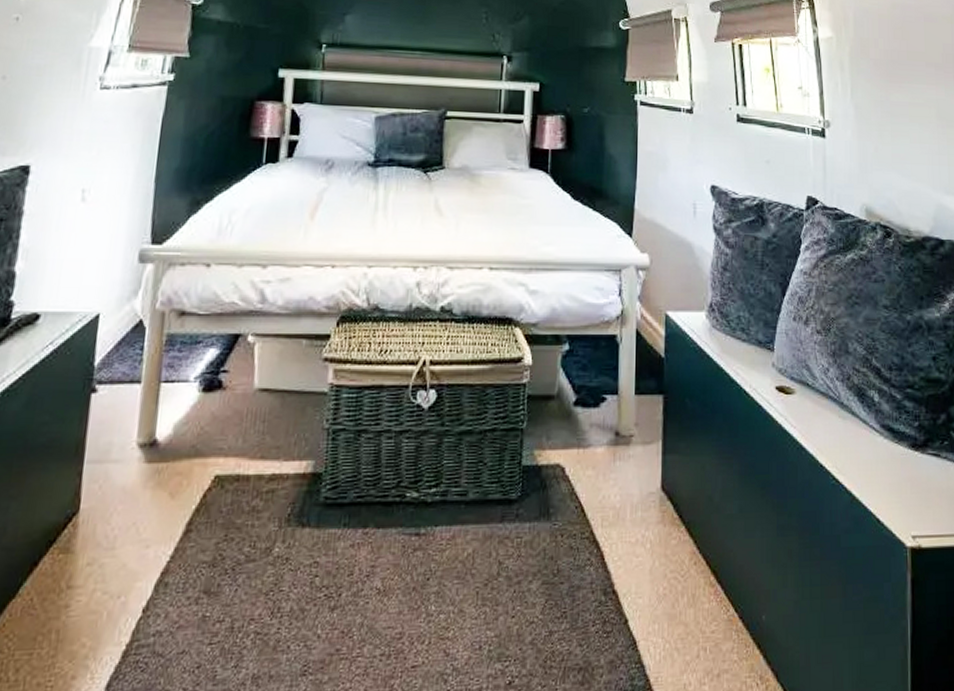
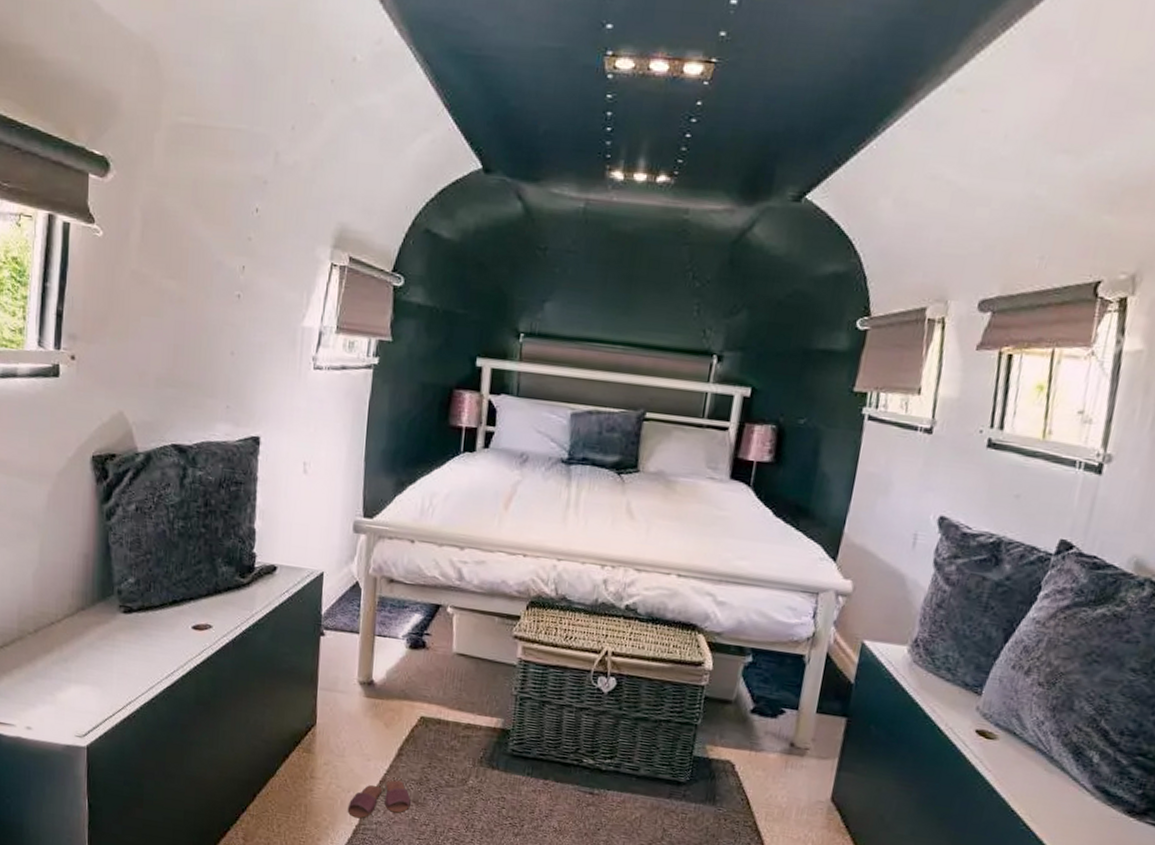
slippers: none [115,567,201,633] -> present [347,780,411,819]

